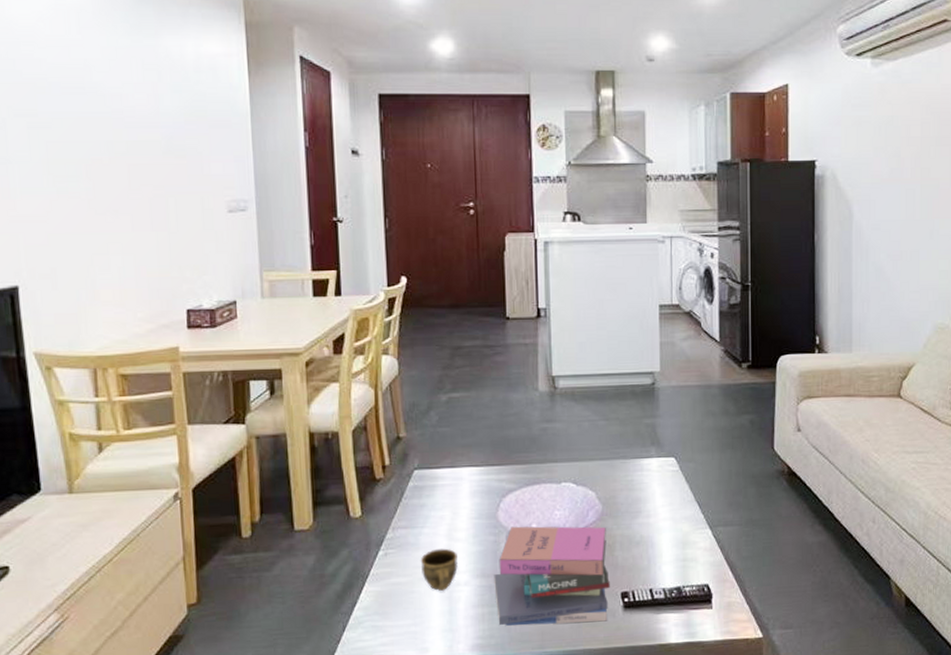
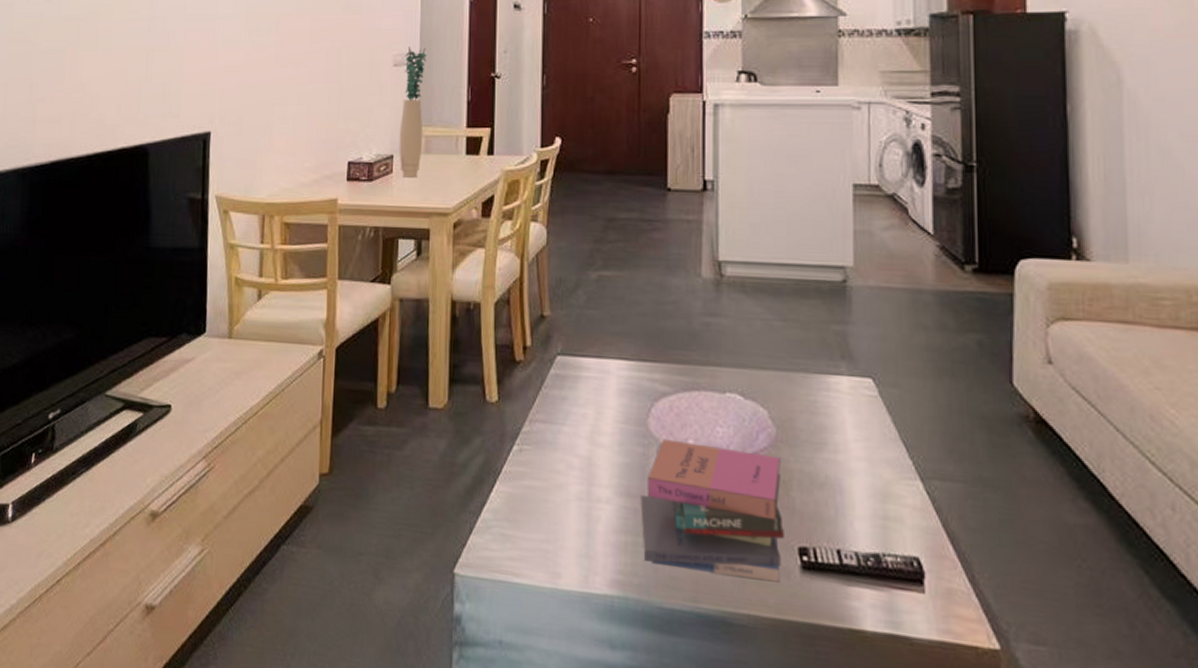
vase: none [239,192,267,322] -> present [399,47,427,178]
cup: present [420,548,458,591] -> none [557,452,599,505]

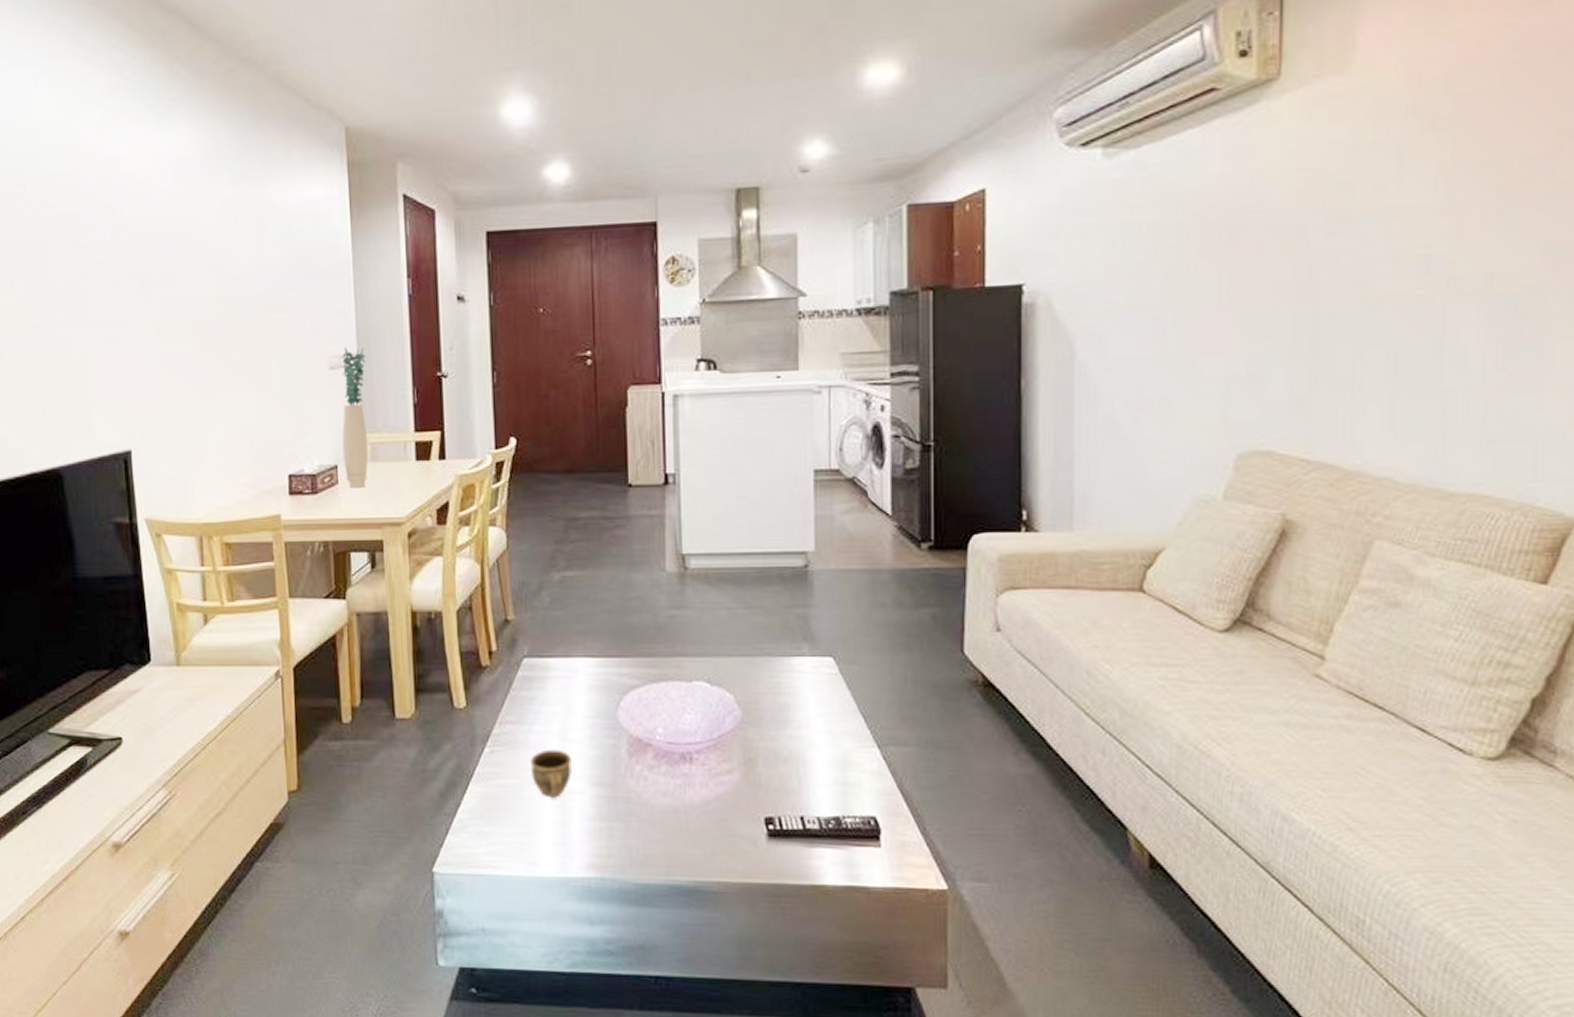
cup: none [557,452,599,505] -> present [529,749,572,798]
books: present [640,439,784,583] -> none [613,729,751,851]

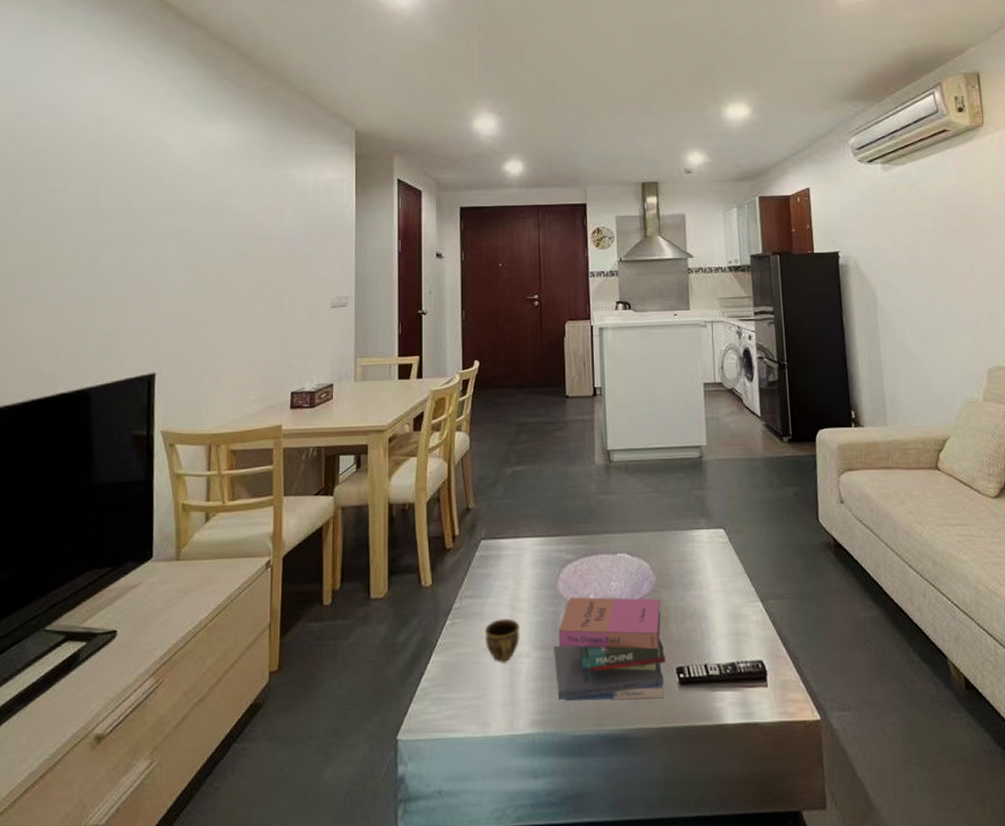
vase: present [341,347,369,488] -> none [338,291,362,402]
books: none [613,729,751,851] -> present [553,597,665,701]

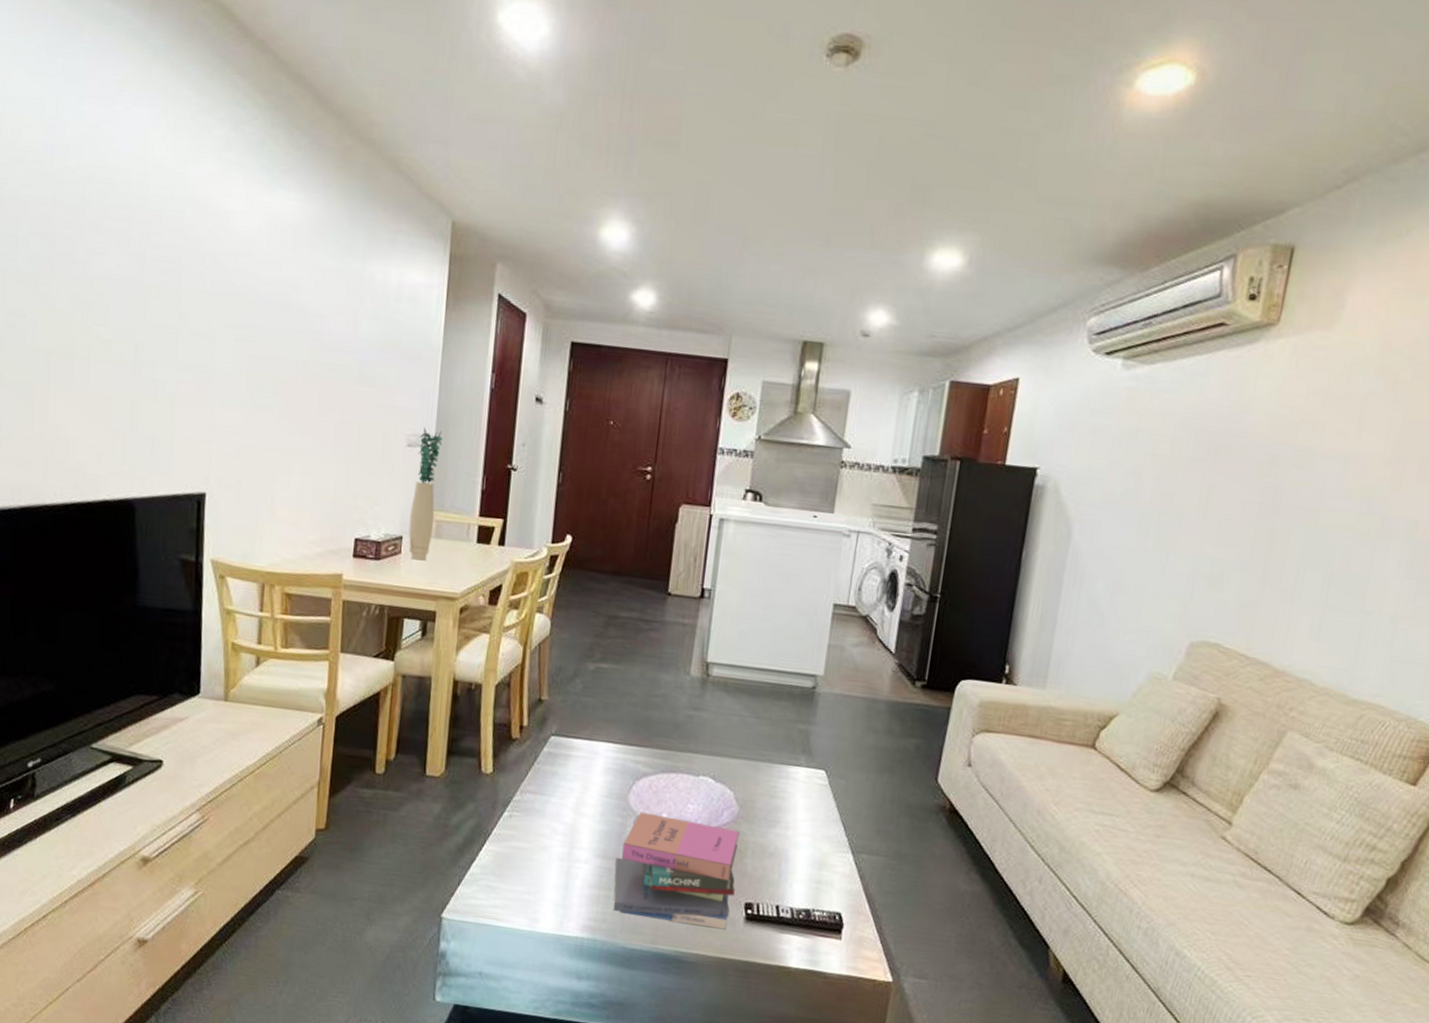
vase: none [338,291,362,402] -> present [408,428,443,561]
cup: present [484,618,520,662] -> none [543,820,582,864]

